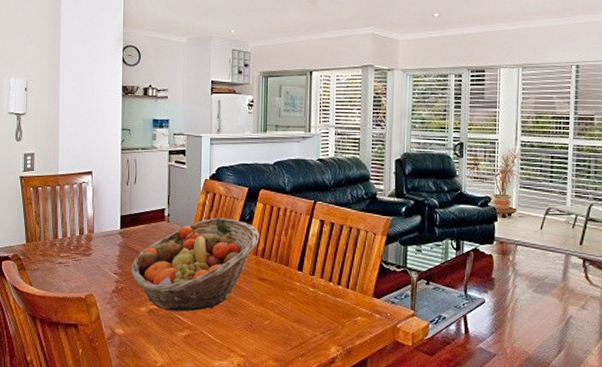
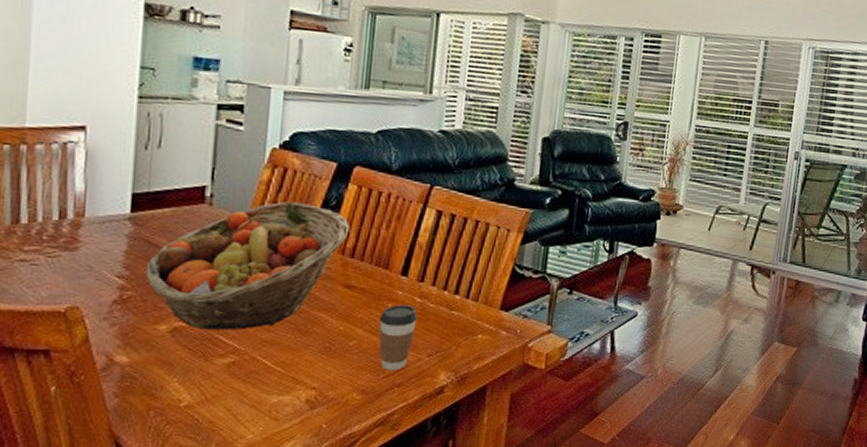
coffee cup: none [284,293,312,344] -> present [379,304,417,371]

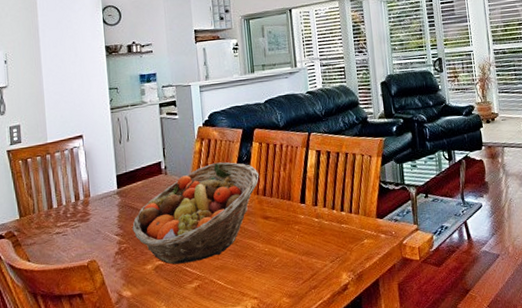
coffee cup: present [379,304,417,371] -> none [291,225,318,277]

